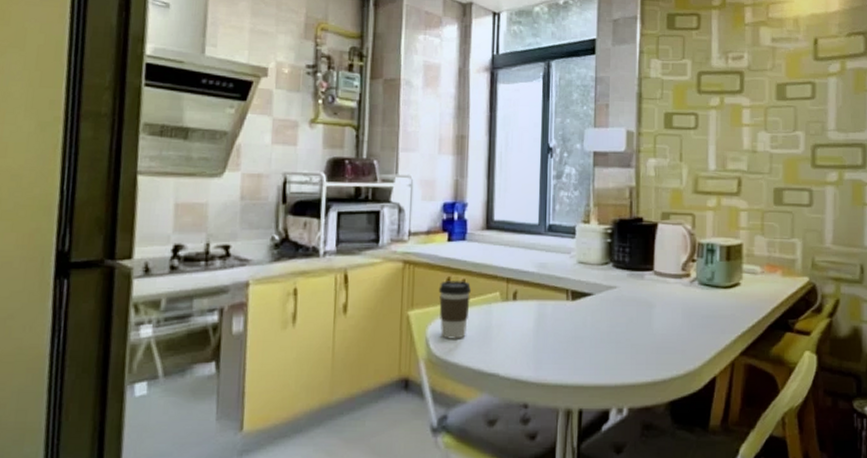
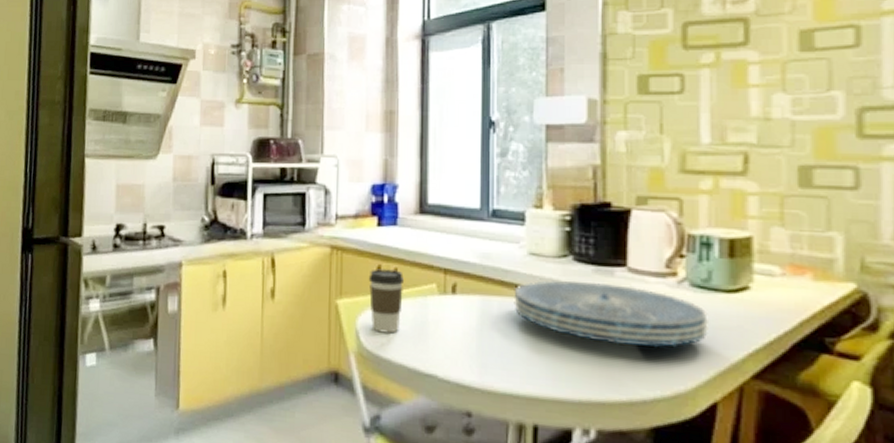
placemat: none [565,284,712,336] -> present [514,280,710,347]

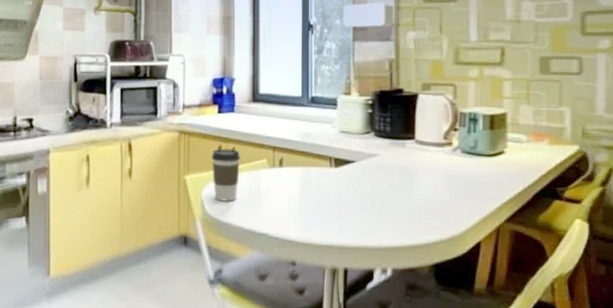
placemat: present [514,280,710,347] -> none [328,152,476,201]

